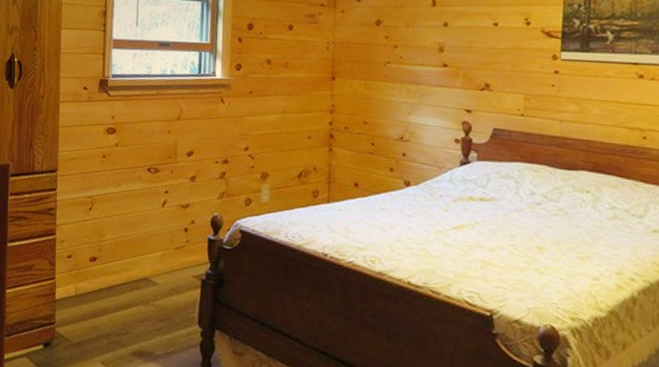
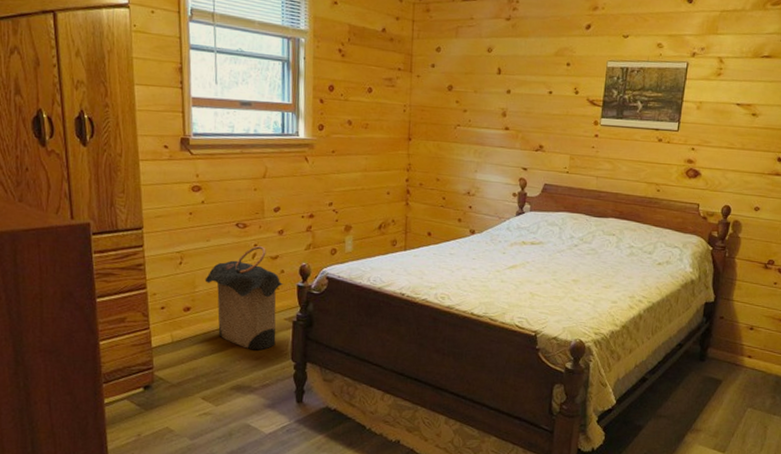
laundry hamper: none [113,192,194,311] -> present [205,245,284,351]

